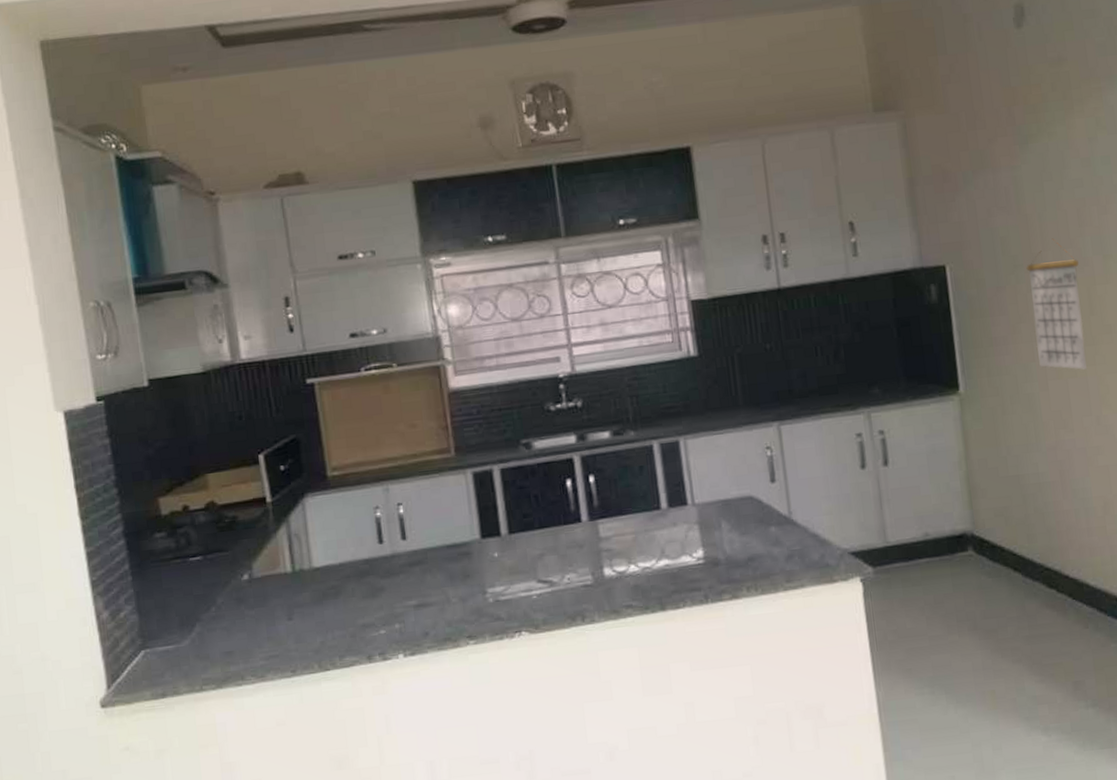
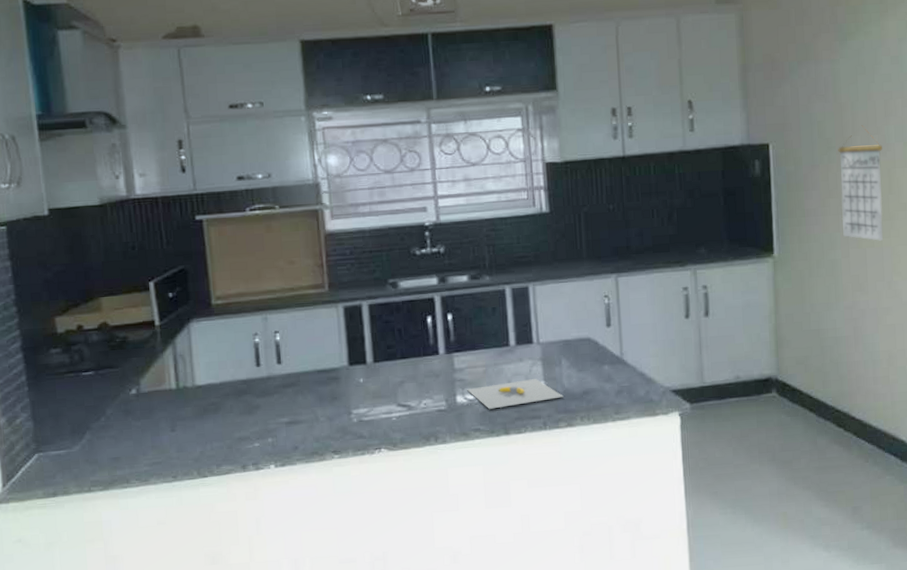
banana: none [615,545,726,582] -> present [467,379,564,409]

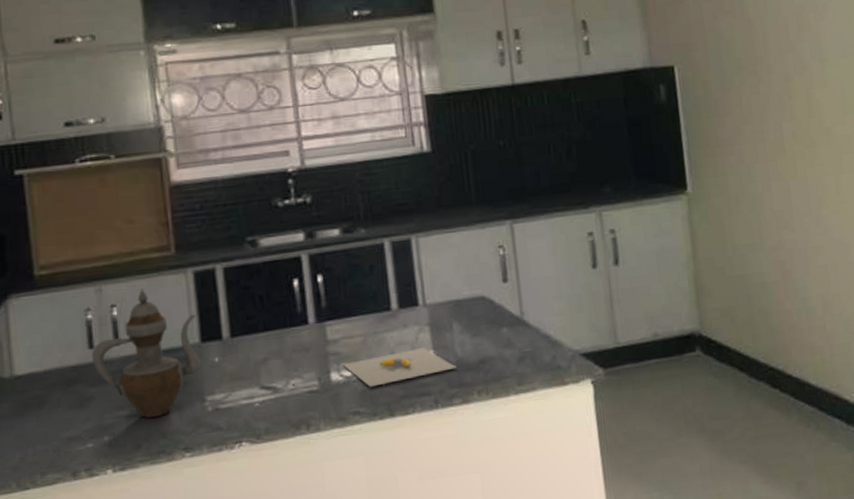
teapot: none [258,319,348,425] -> present [91,288,201,418]
calendar: present [838,125,883,241] -> none [750,42,806,171]

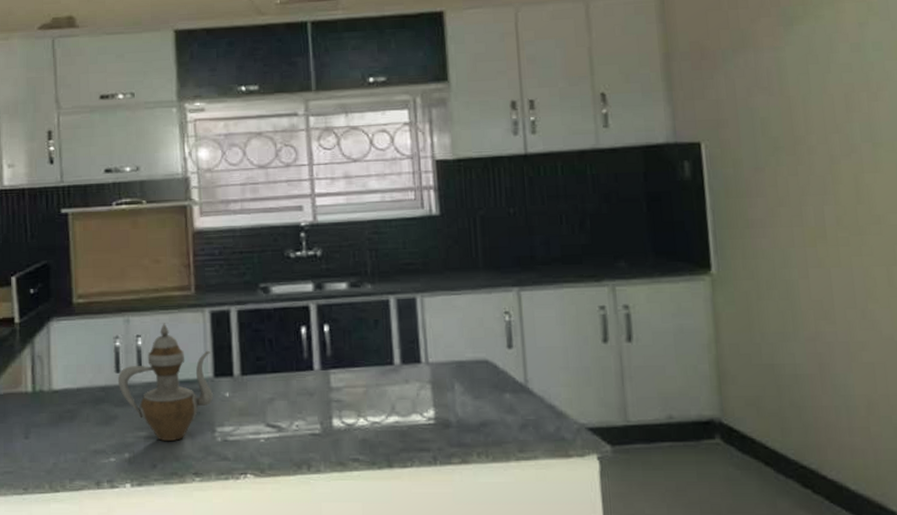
banana: present [343,348,457,387] -> none [345,404,457,437]

